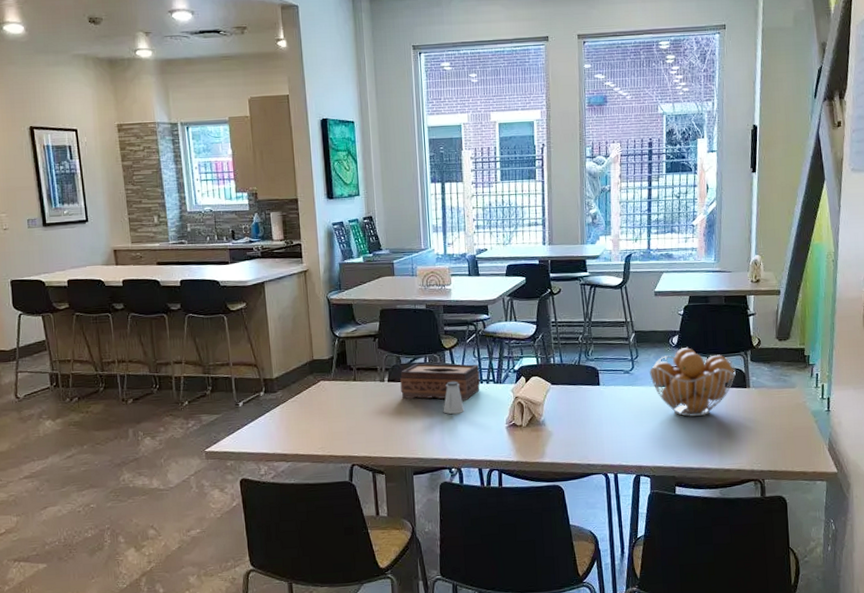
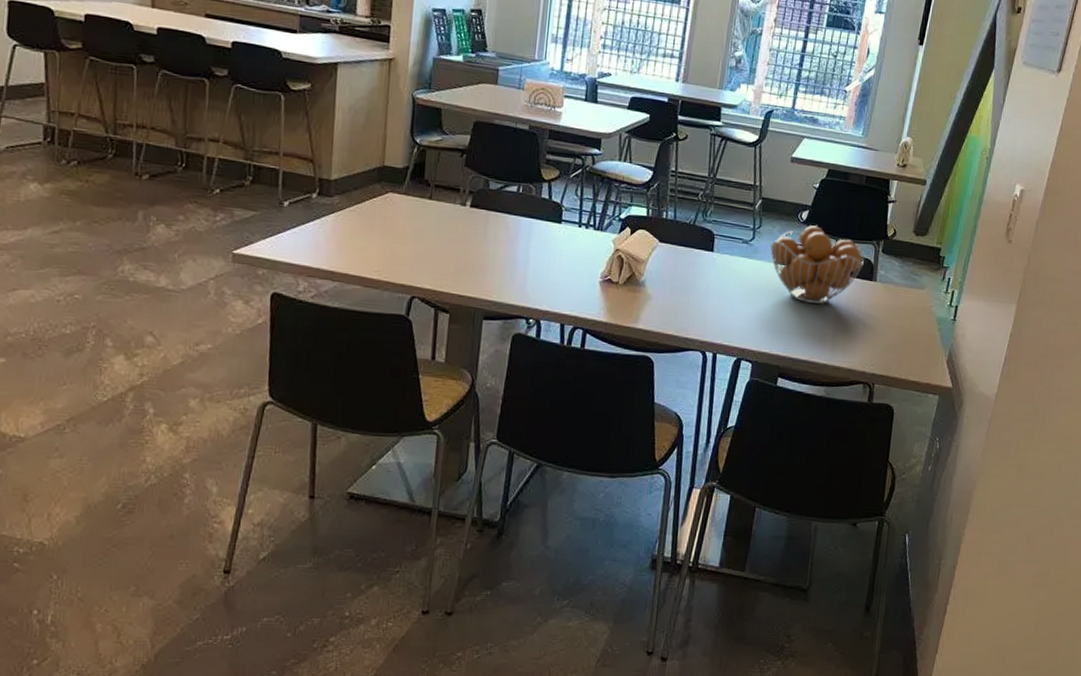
tissue box: present [400,363,481,401] -> none [484,191,580,244]
saltshaker: present [443,381,465,415] -> none [530,218,555,258]

